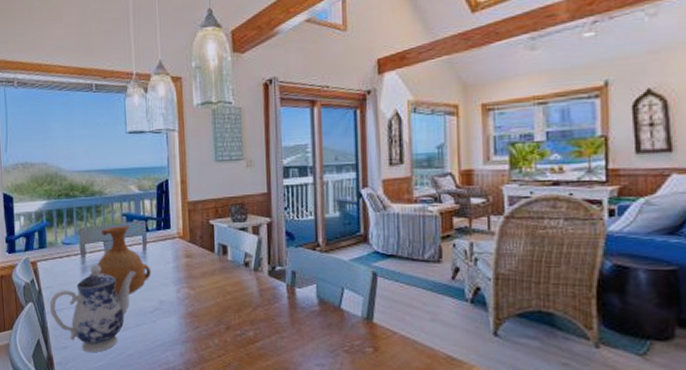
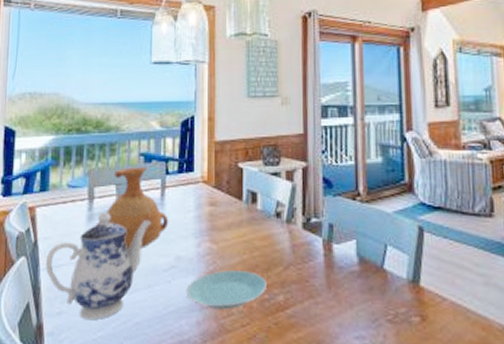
plate: none [169,311,238,343] -> present [186,270,267,310]

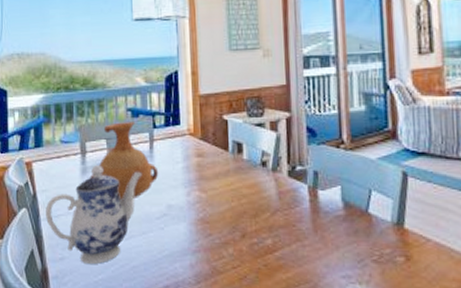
plate: present [186,270,267,310] -> none [178,217,255,253]

